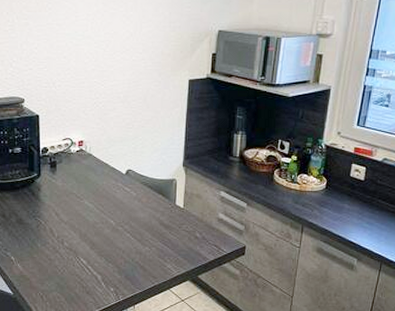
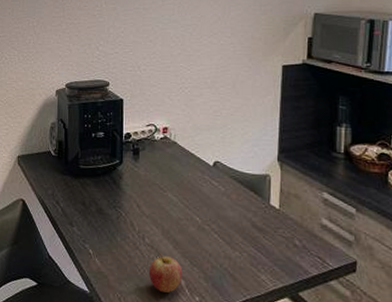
fruit: none [68,254,99,287] -> present [148,253,183,293]

